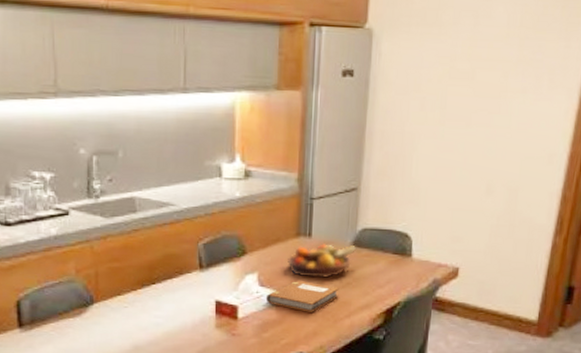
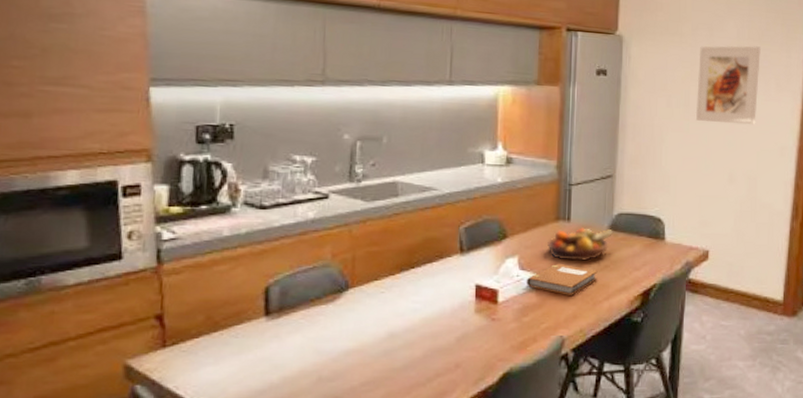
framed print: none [452,35,534,129] -> present [695,45,761,125]

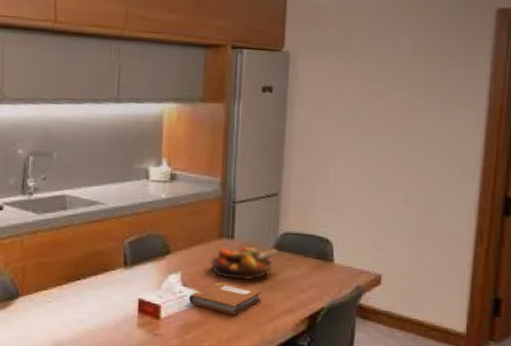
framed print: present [695,45,761,125] -> none [366,60,439,144]

